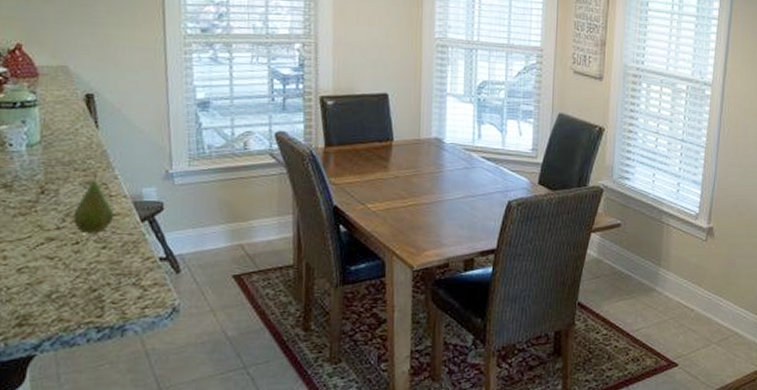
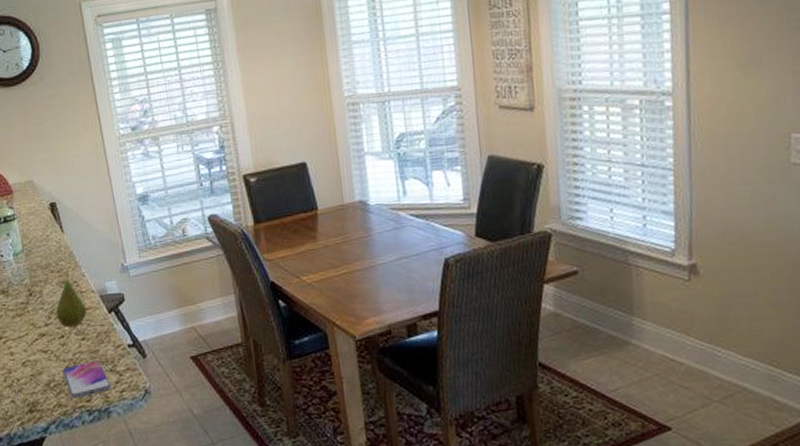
smartphone: none [70,272,132,313] -> present [62,360,112,399]

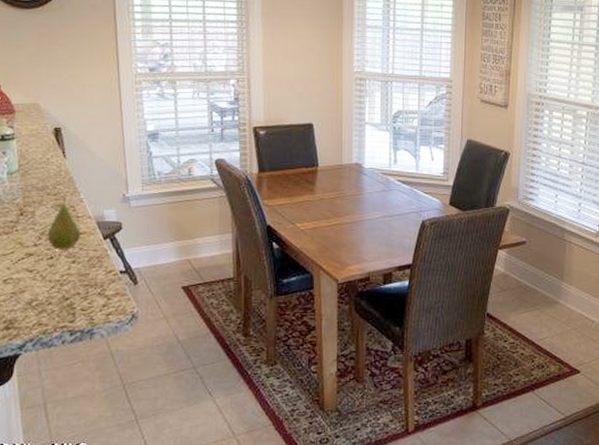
smartphone: present [62,360,112,399] -> none [47,283,98,318]

